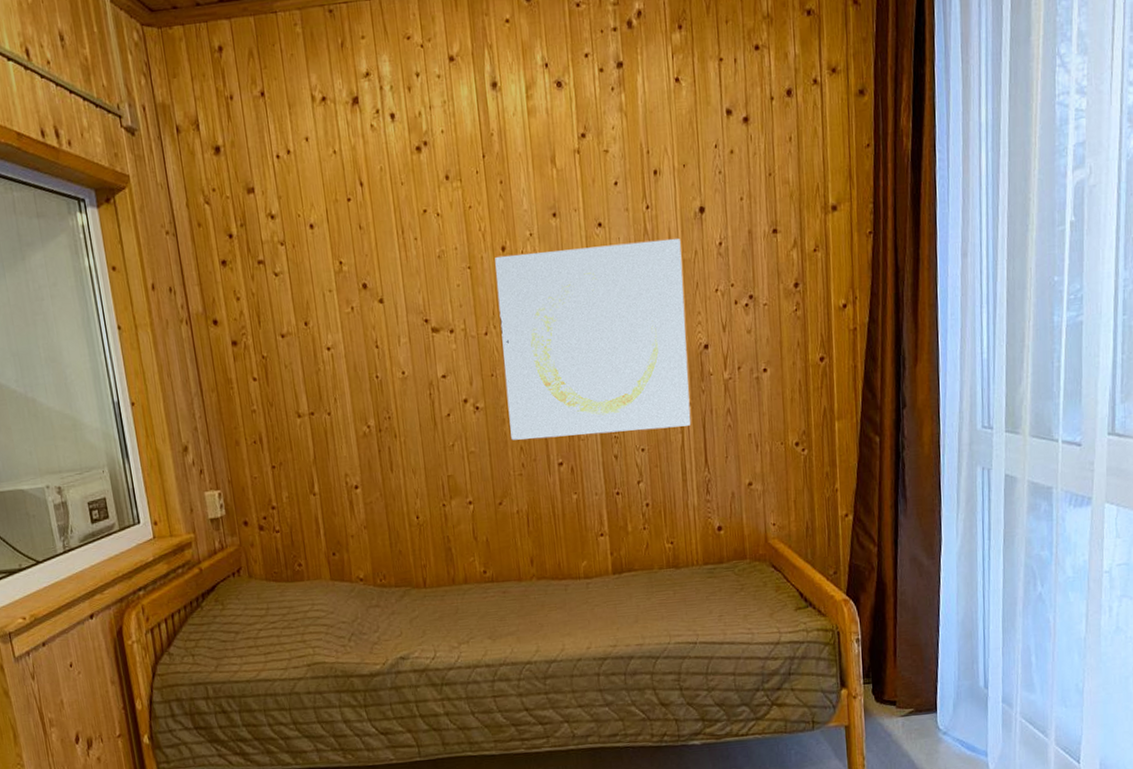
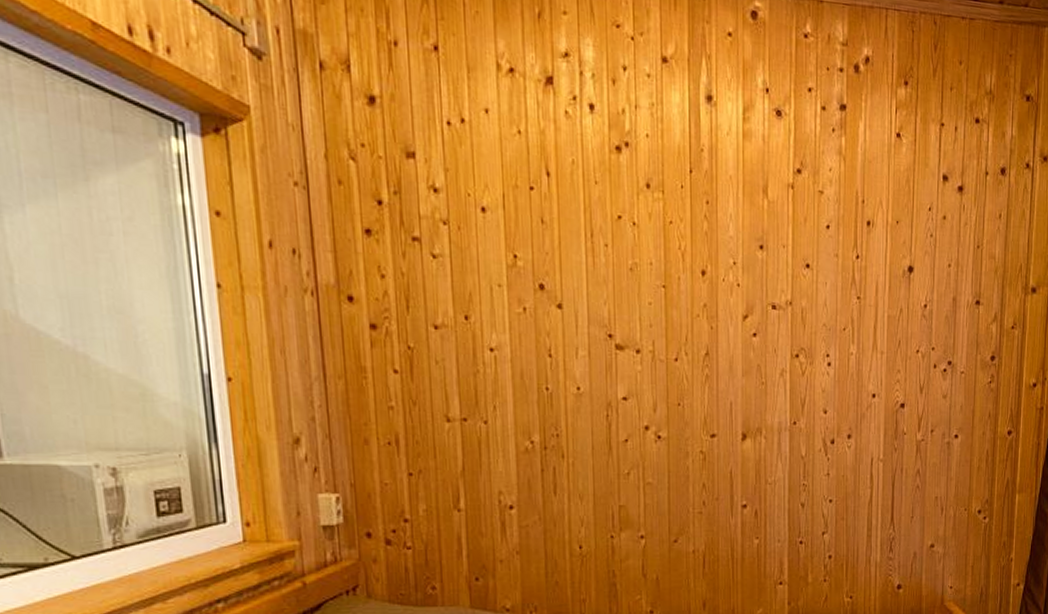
wall art: present [495,239,691,441] -> none [692,279,887,482]

